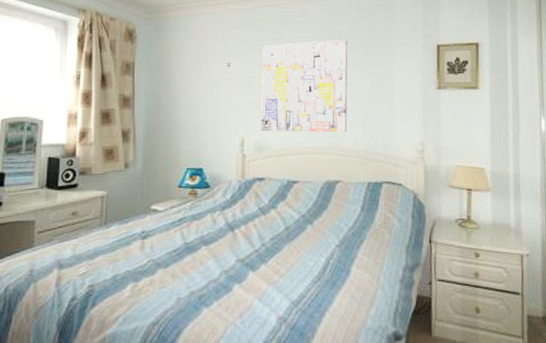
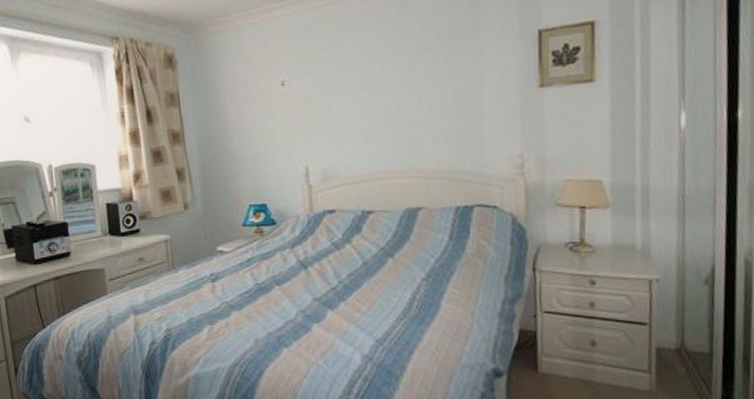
wall art: present [260,40,348,133] -> none [320,37,428,157]

